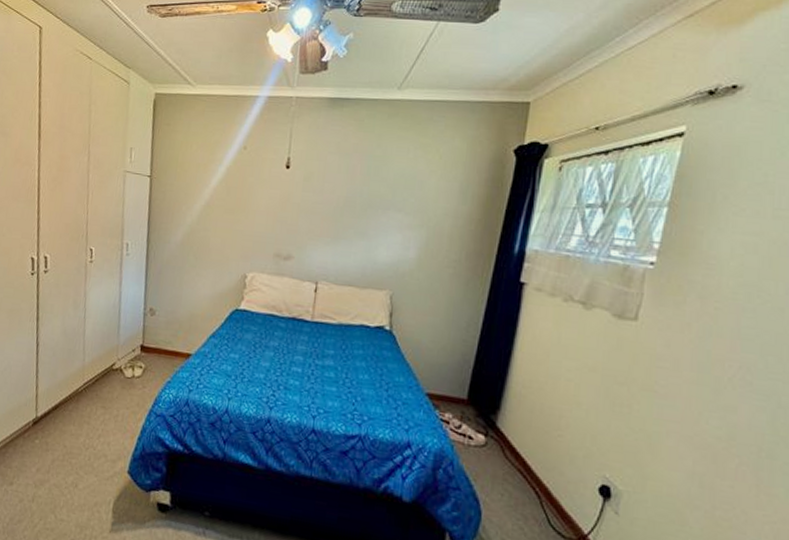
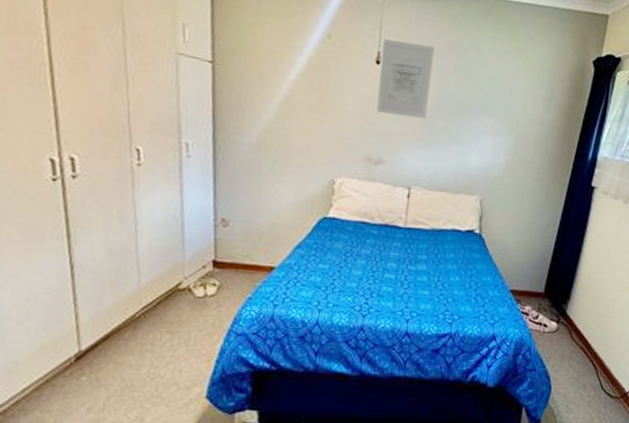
wall art: none [286,146,341,217] -> present [377,39,434,119]

